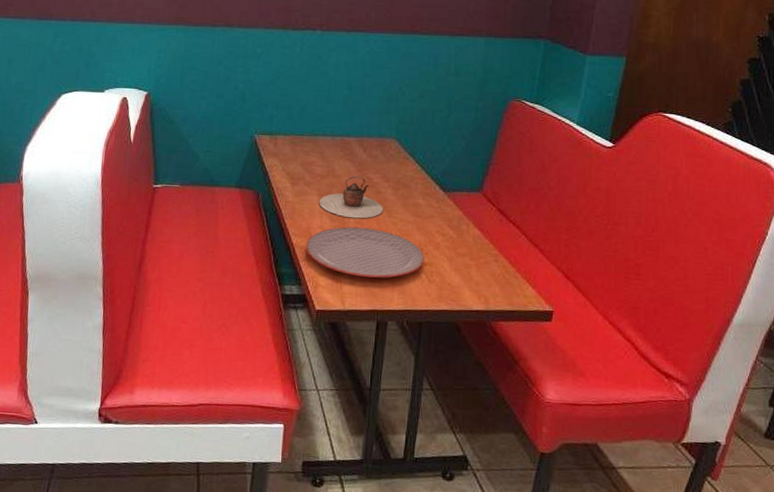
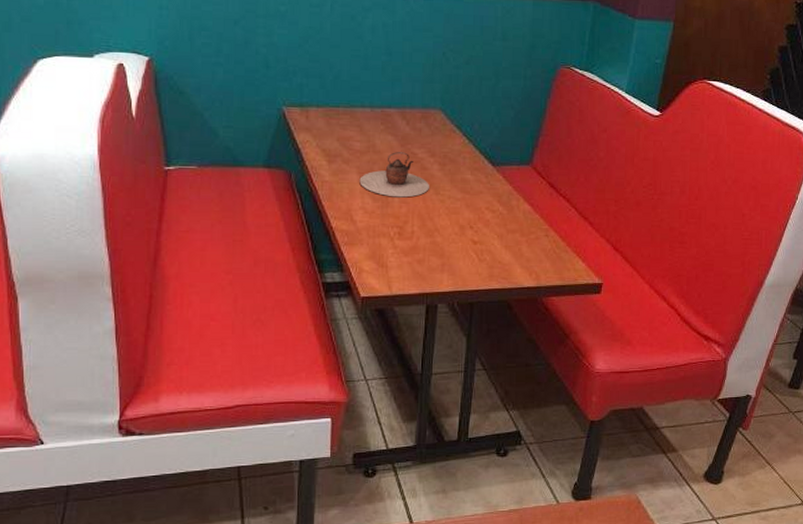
plate: present [306,226,425,278] -> none [347,206,474,259]

